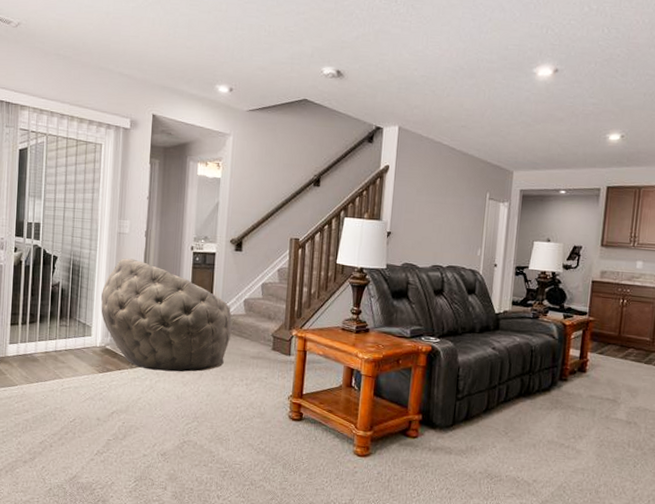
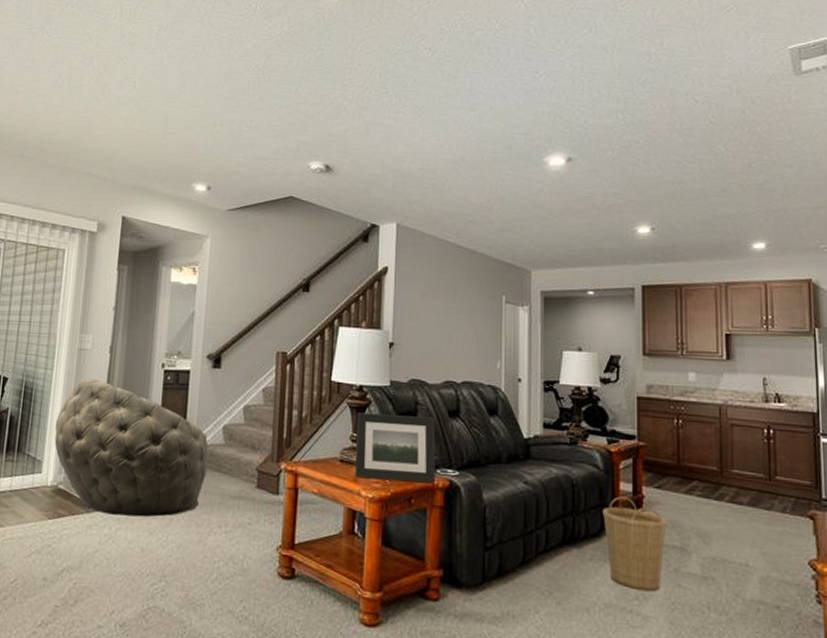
picture frame: none [354,290,423,348] -> present [355,412,436,484]
basket: none [553,360,604,432] -> present [603,496,667,592]

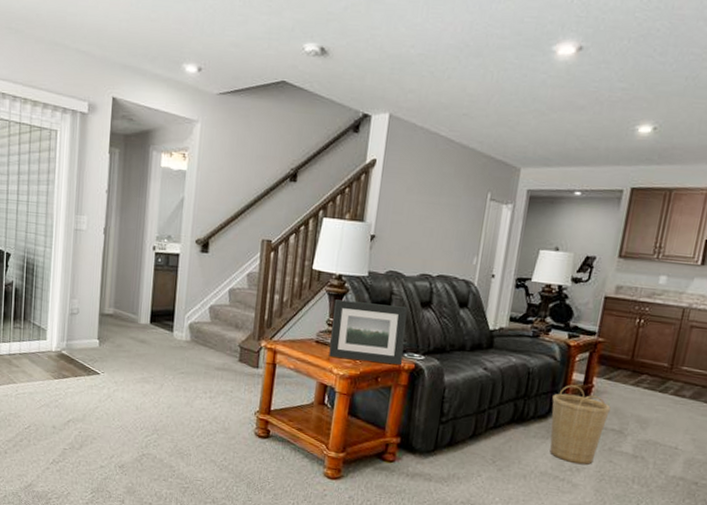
bean bag chair: present [54,378,209,517] -> none [56,257,196,382]

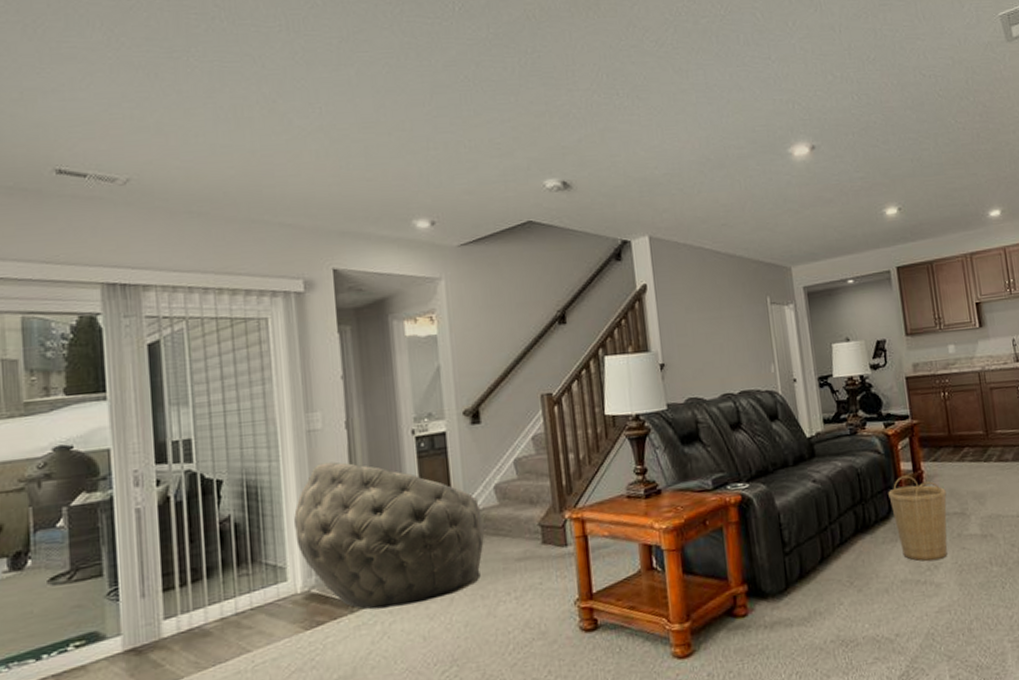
bean bag chair: none [56,257,196,382] -> present [294,462,485,610]
picture frame: present [329,299,408,366] -> none [637,434,728,511]

